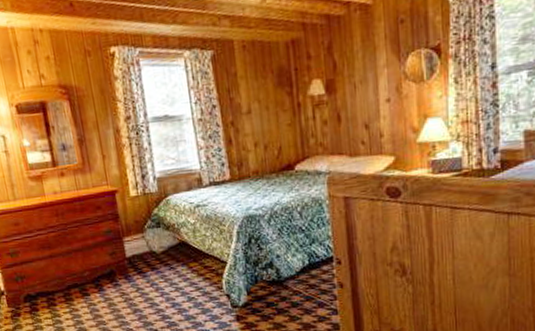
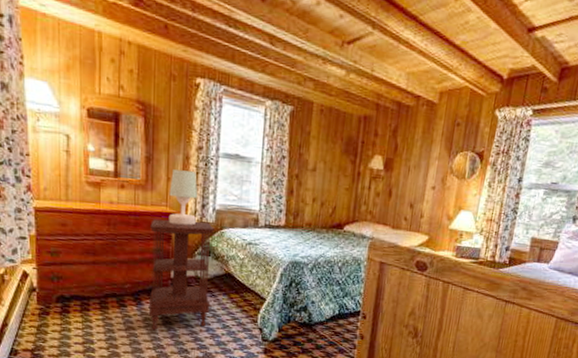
side table: none [96,192,171,315] -> present [148,219,214,331]
table lamp: none [106,143,139,202] -> present [168,169,198,225]

